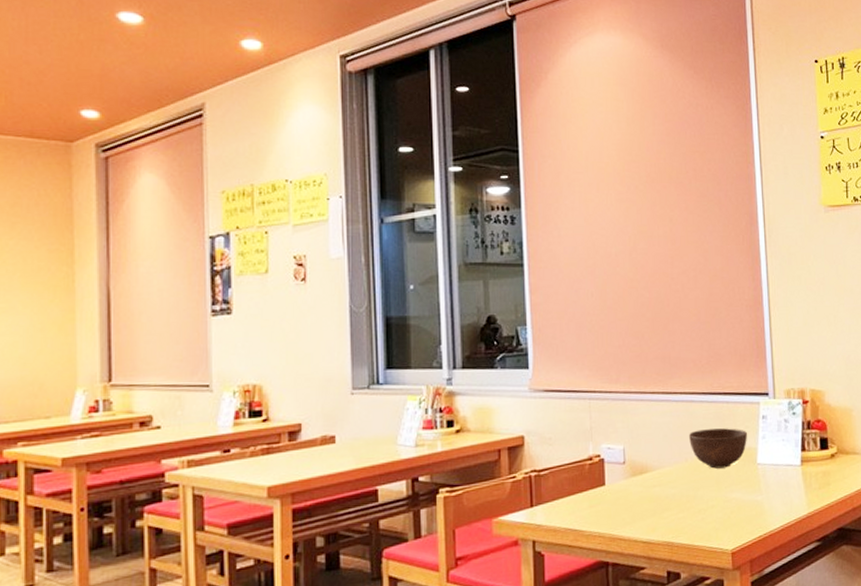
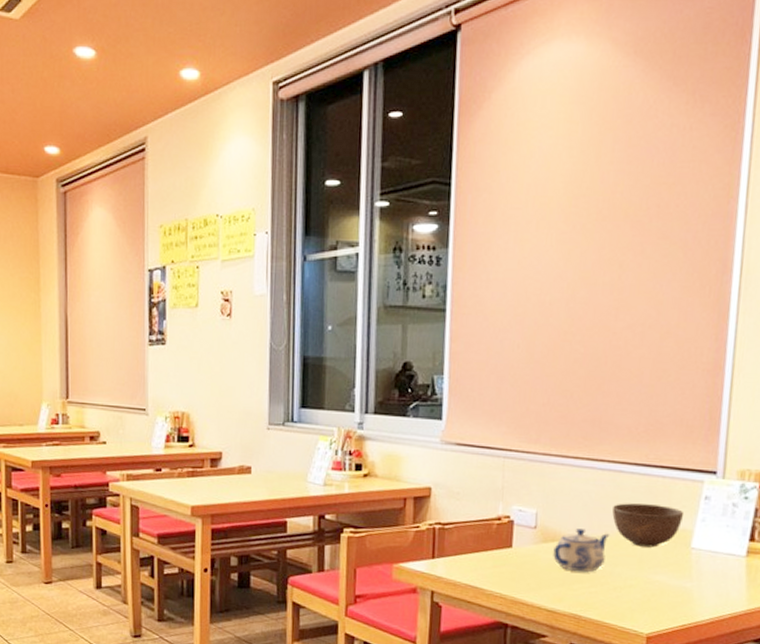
teapot: none [642,458,689,501] -> present [553,528,609,573]

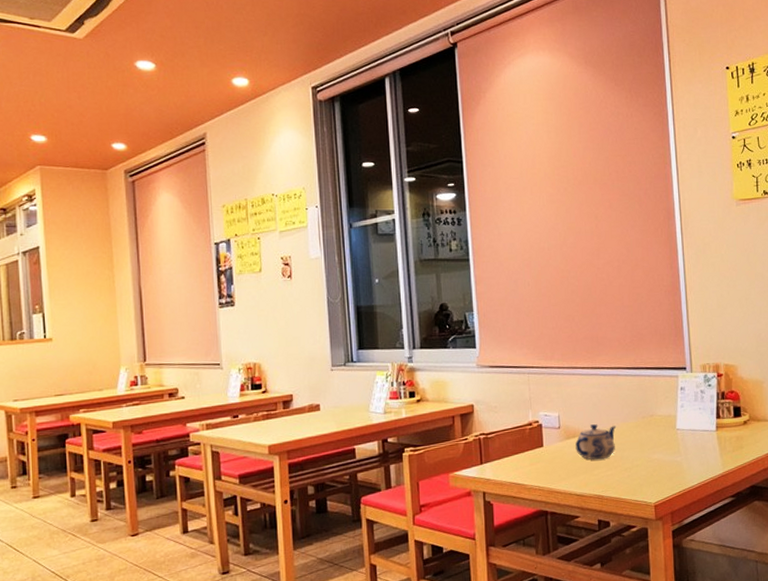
bowl: present [612,503,685,548] -> none [615,398,668,433]

